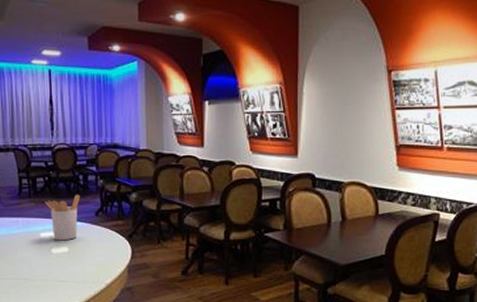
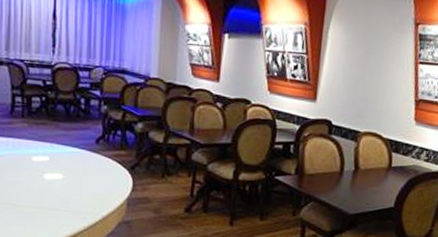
utensil holder: present [45,194,81,241] -> none [40,118,81,167]

